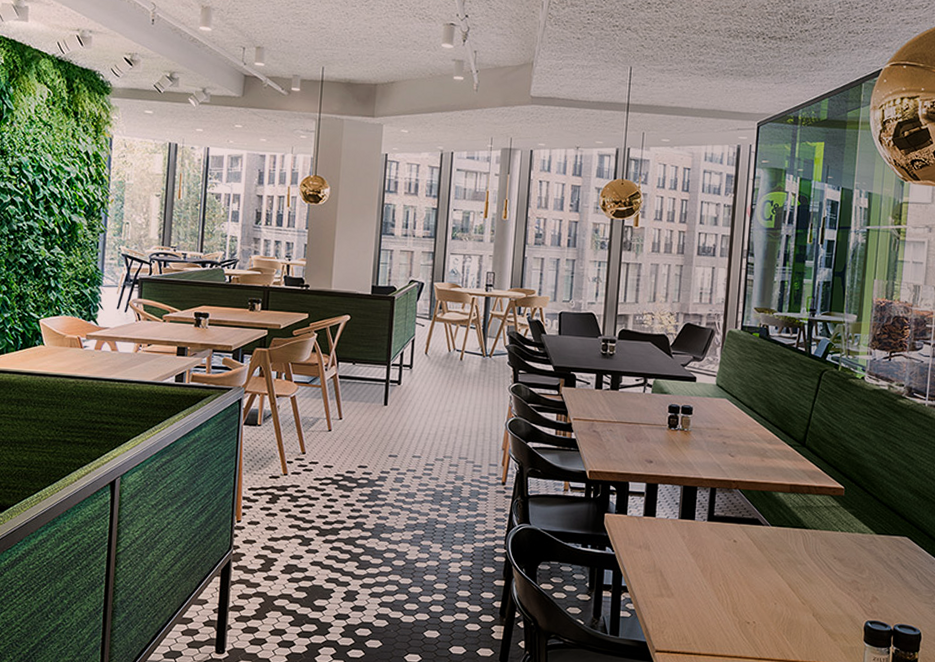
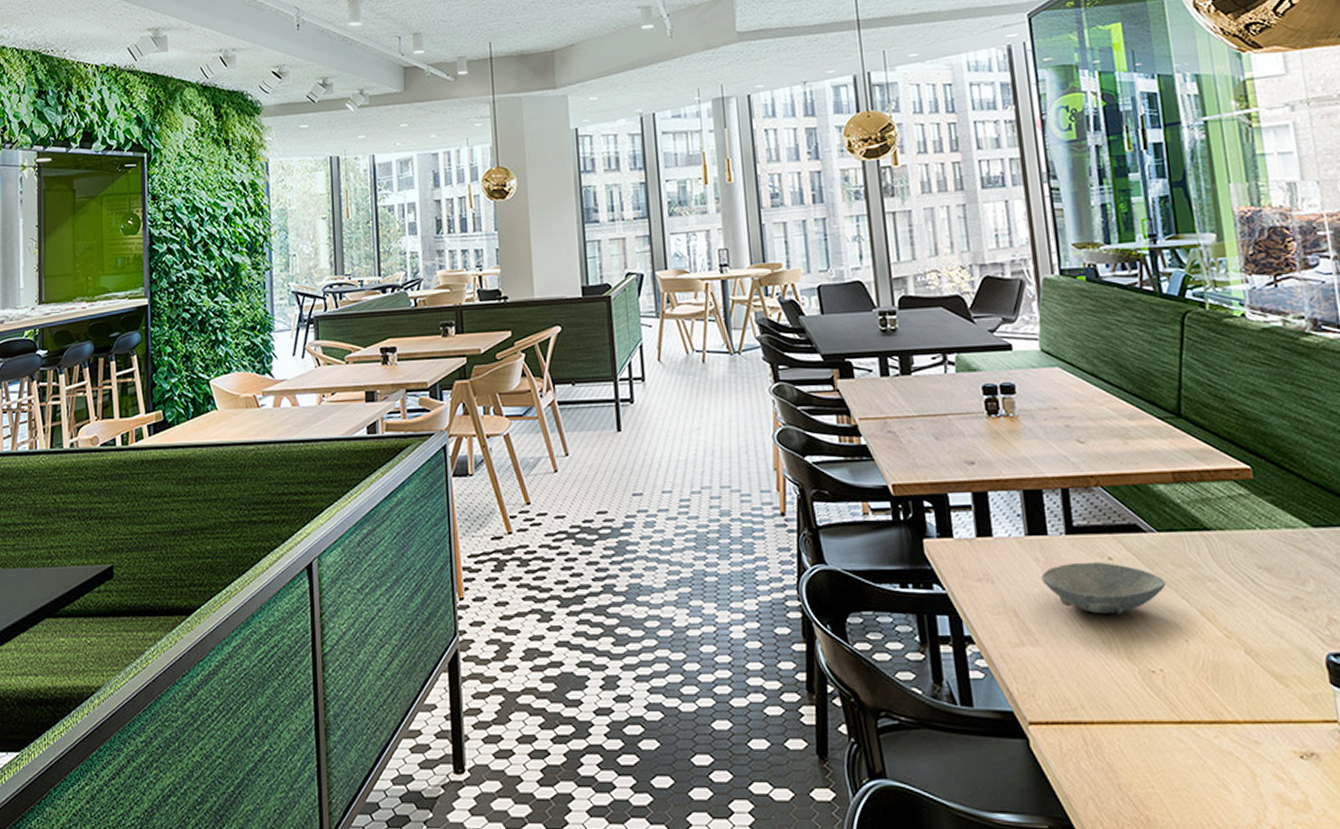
bowl: none [683,542,770,581] -> present [1040,561,1166,614]

